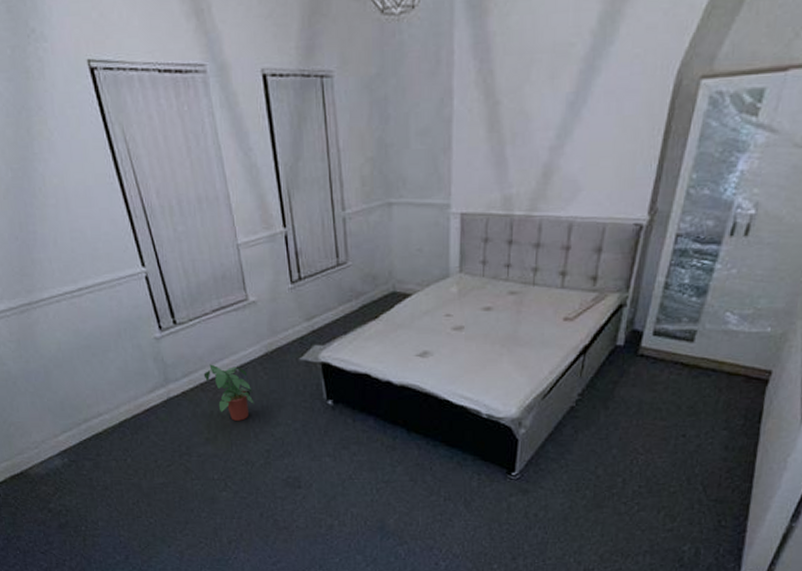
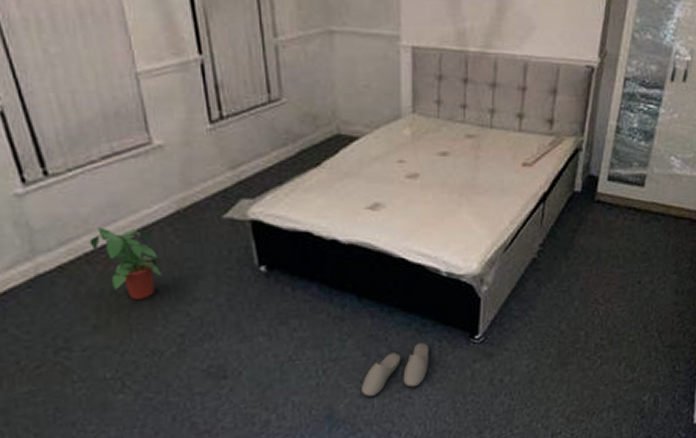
slippers: none [408,474,469,517] -> present [360,343,430,398]

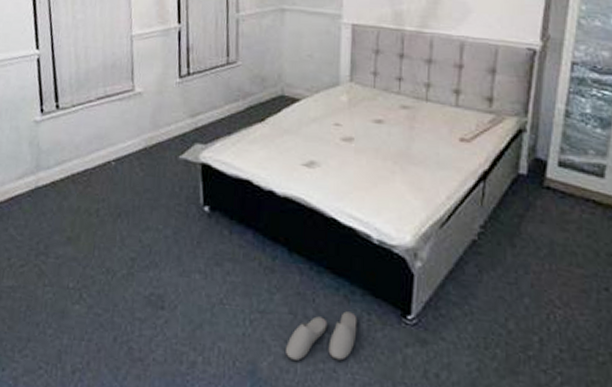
potted plant: present [89,227,162,300] -> none [77,154,126,221]

